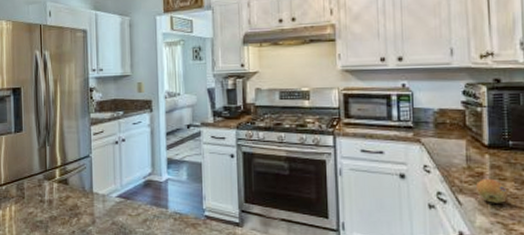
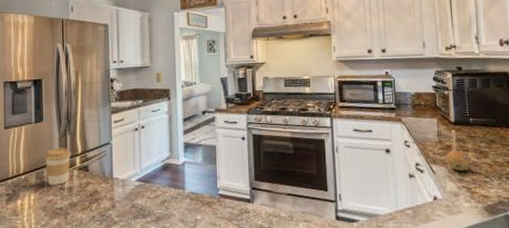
coffee cup: none [24,159,50,197] -> present [44,148,71,185]

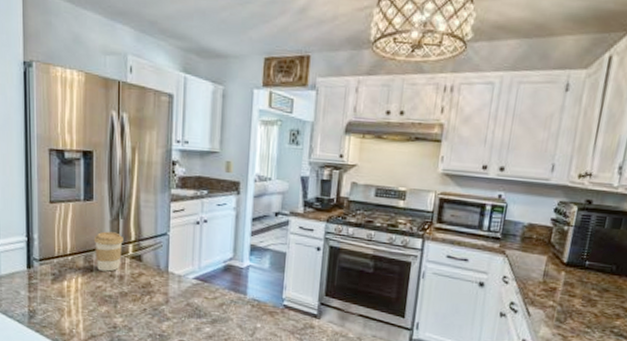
fruit: present [446,150,471,171] -> none [546,293,575,317]

